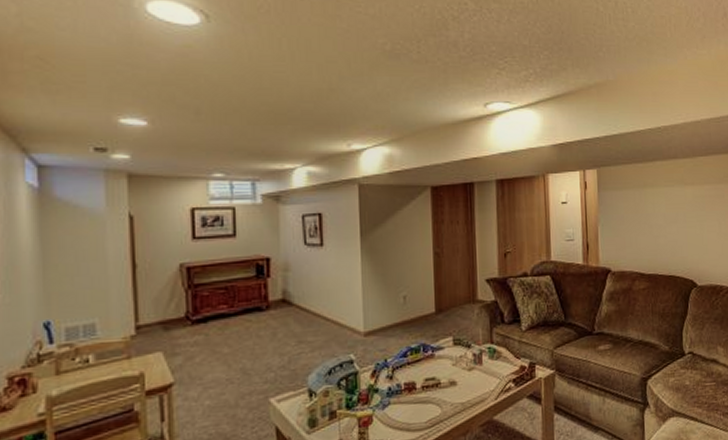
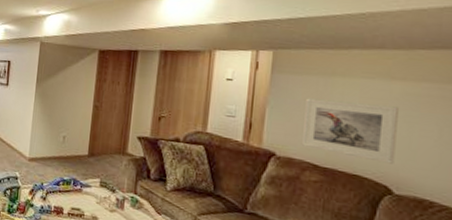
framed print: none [628,209,695,261] -> present [301,98,398,164]

